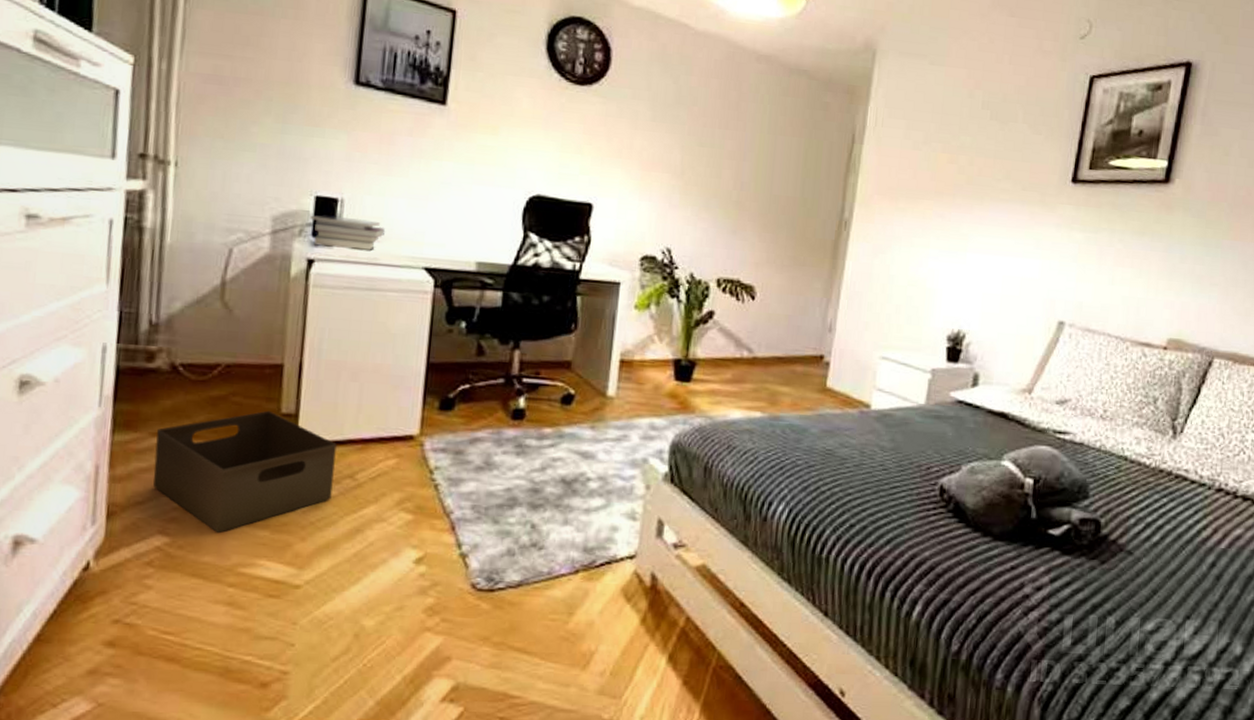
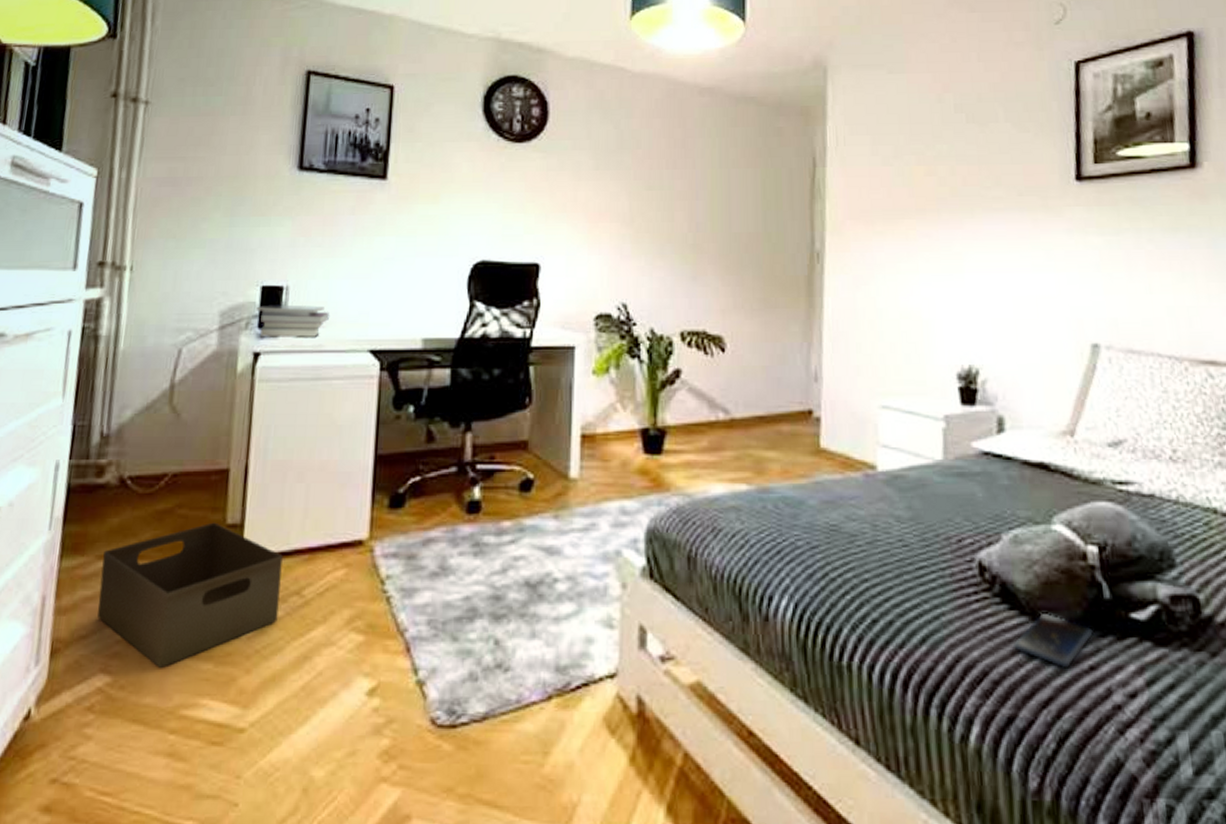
smartphone: none [956,527,1019,567] -> present [1012,614,1093,669]

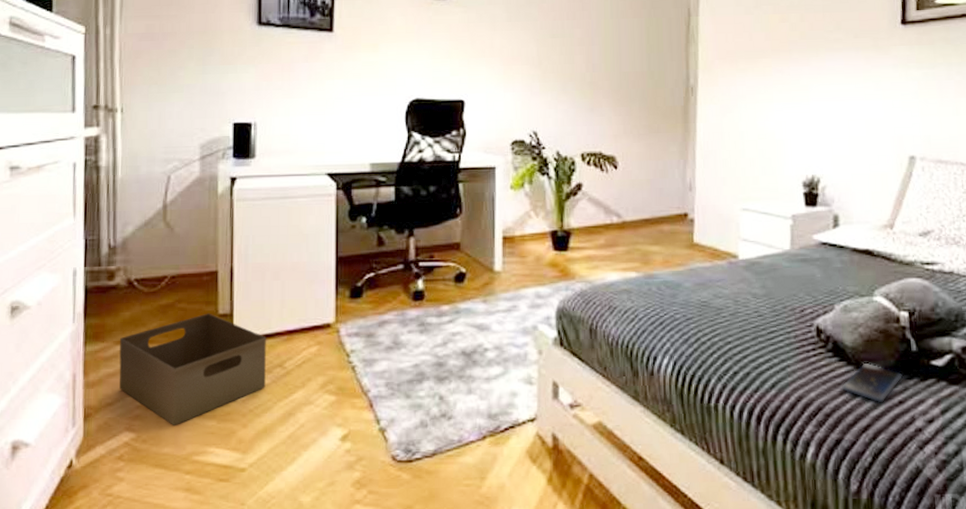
books: present [256,304,329,339] -> none [230,137,292,166]

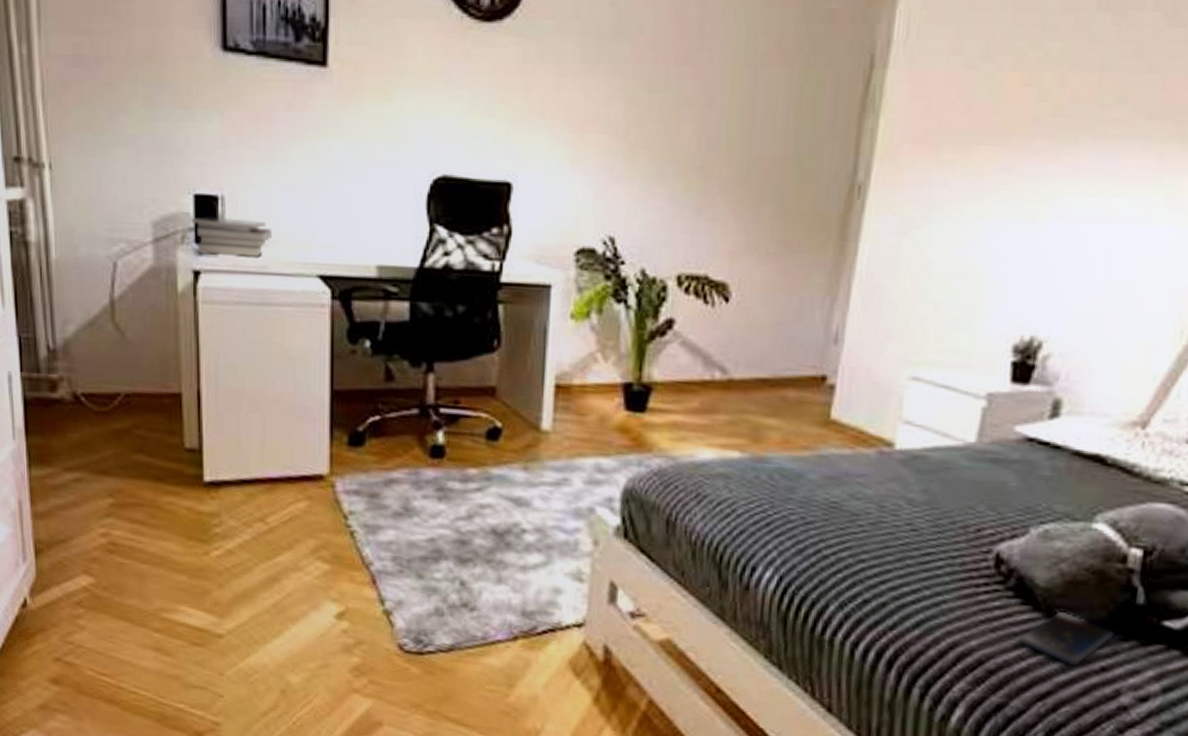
storage basket: present [119,313,266,427] -> none [69,445,244,576]
books: none [230,137,292,166] -> present [191,216,271,257]

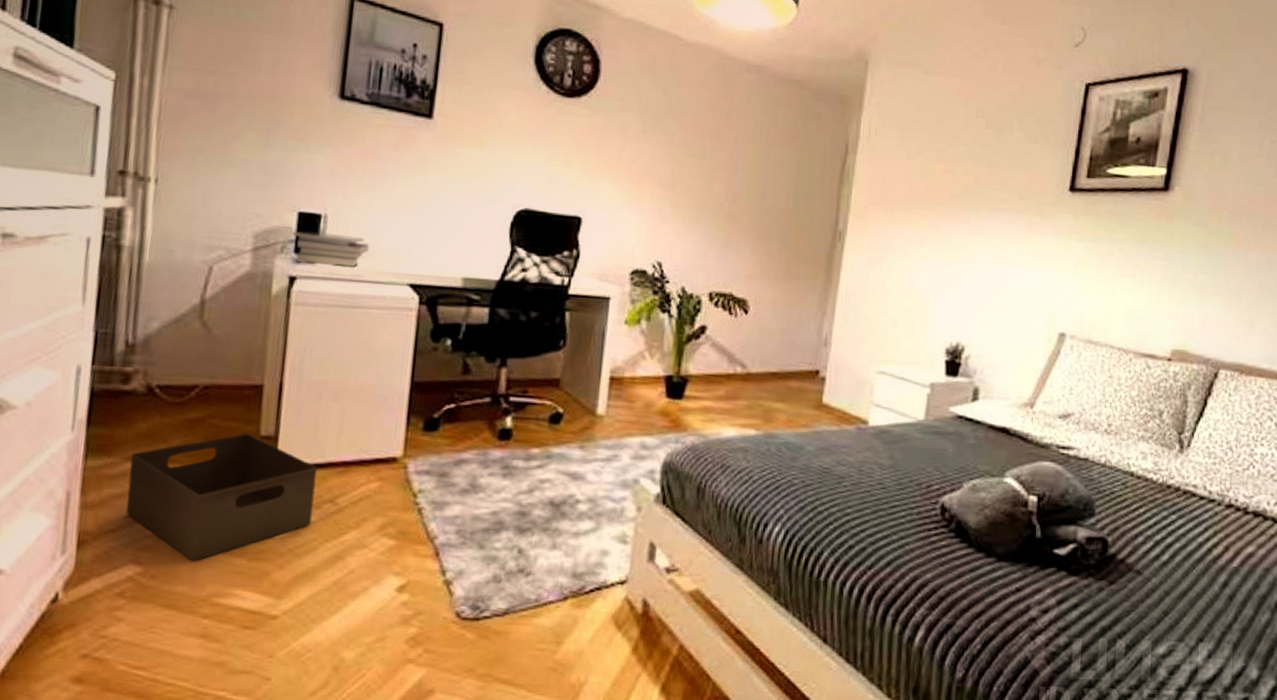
storage basket: none [69,445,244,576] -> present [126,433,317,562]
smartphone: present [1017,612,1115,666] -> none [959,547,1023,589]

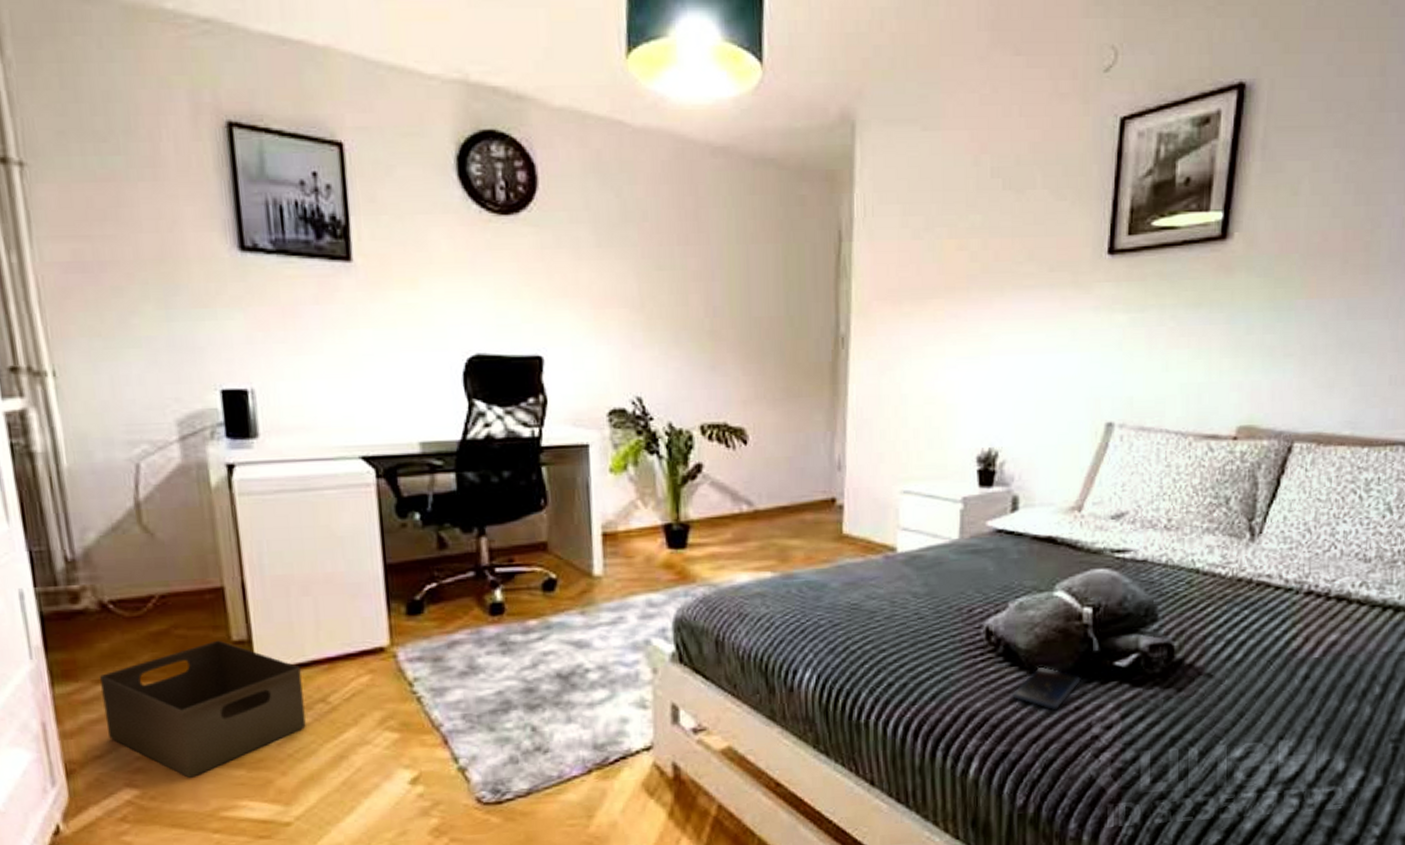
books: present [292,230,369,267] -> none [220,409,308,448]
smartphone: none [959,547,1023,589] -> present [1011,667,1081,711]

